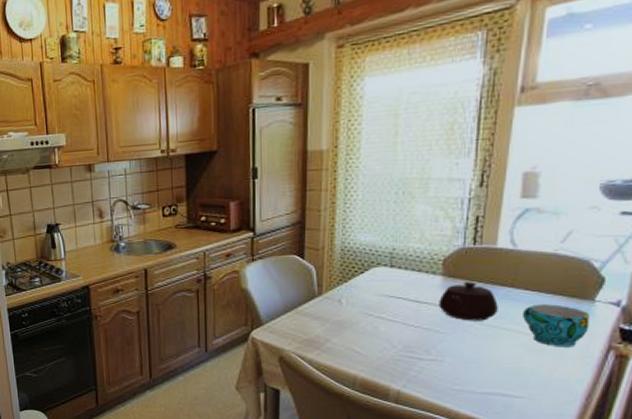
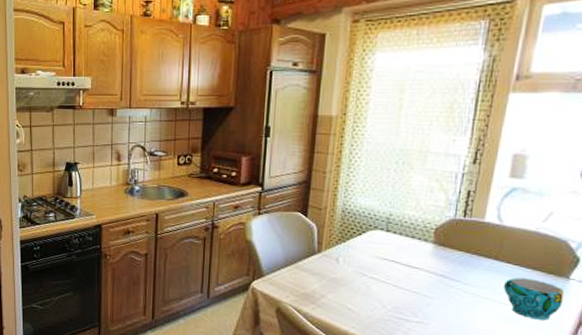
teapot: present [439,281,498,321] -> none [428,251,482,289]

